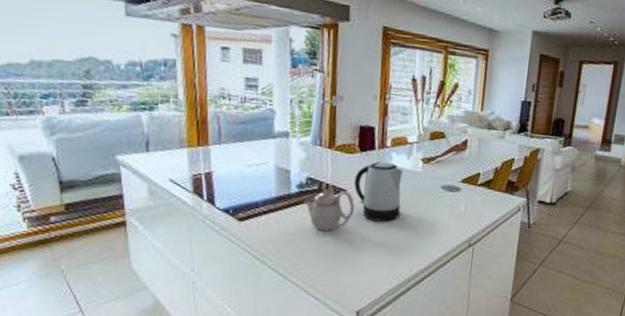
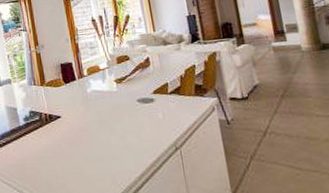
teapot: present [303,185,355,232] -> none [30,114,71,153]
kettle: present [354,161,403,222] -> none [65,87,108,139]

